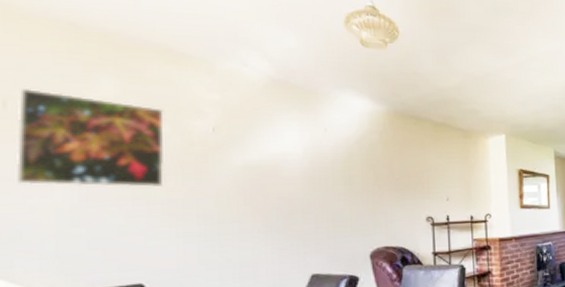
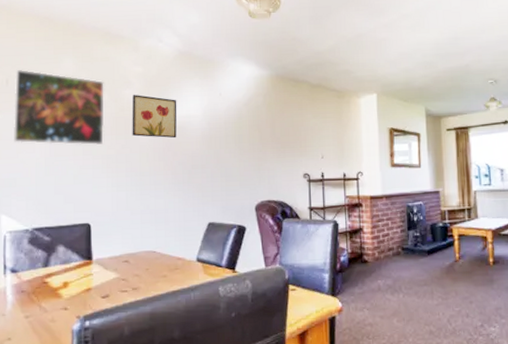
wall art: none [205,127,269,179] -> present [131,95,177,139]

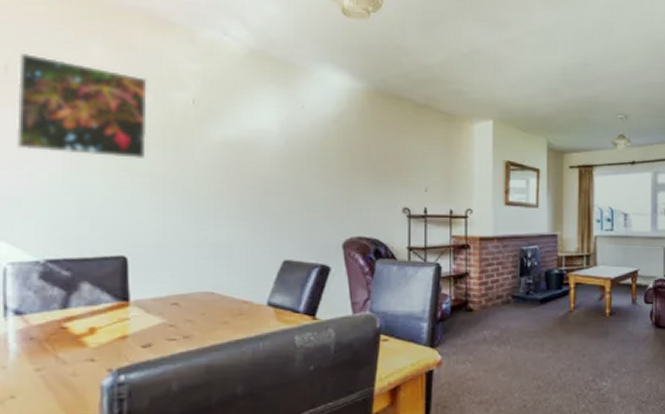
wall art: present [131,95,177,139] -> none [185,99,246,157]

